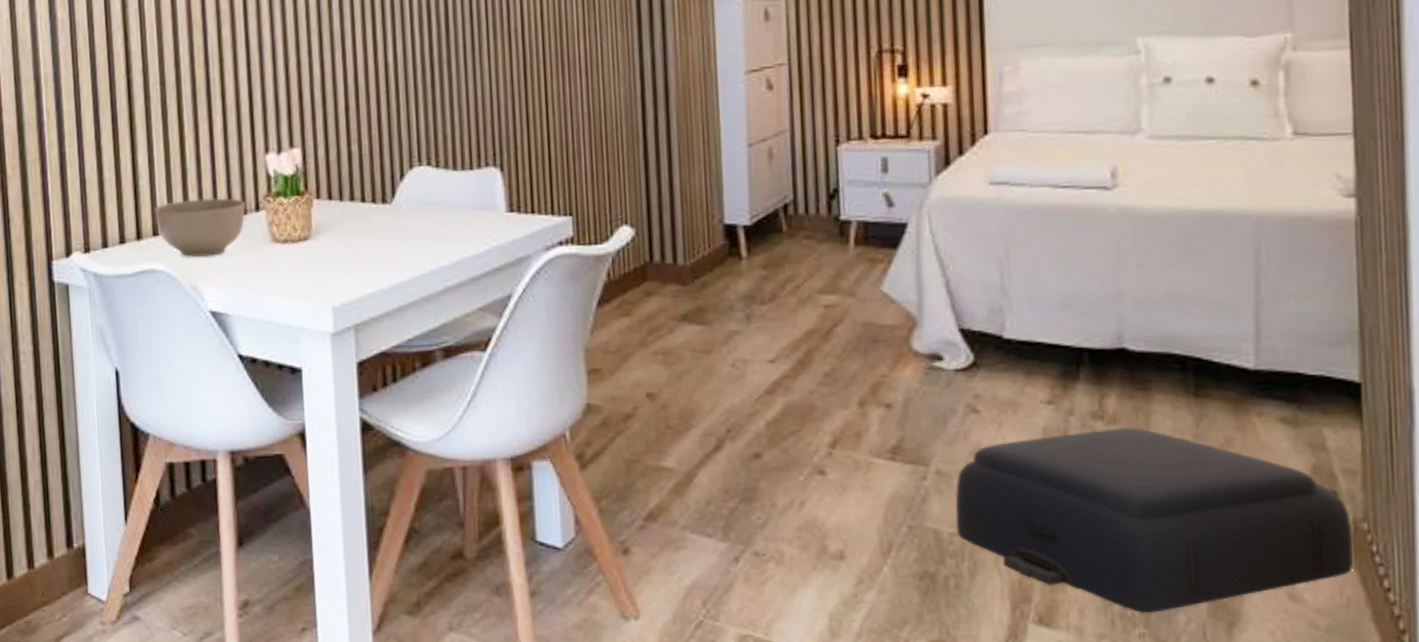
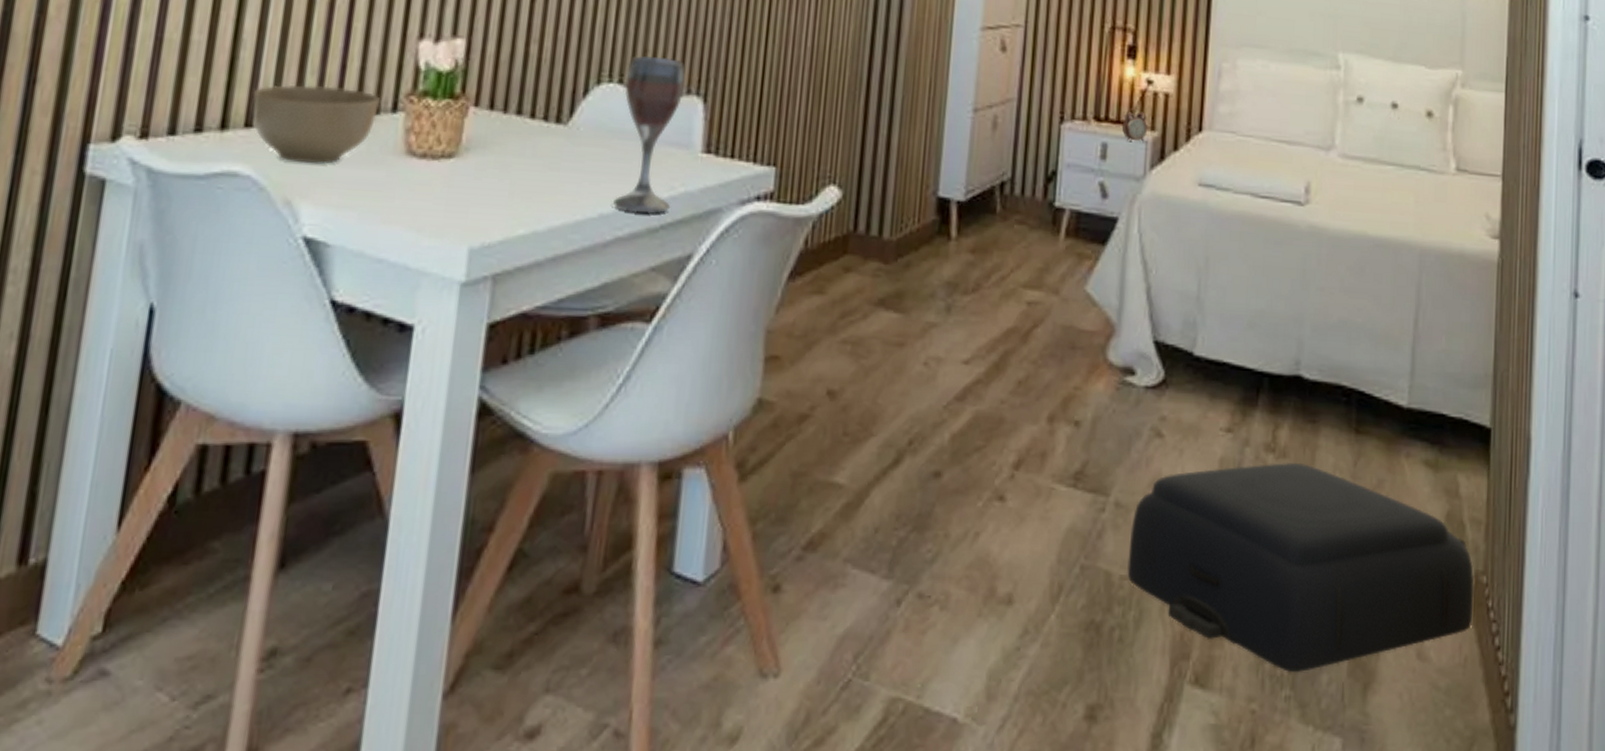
cup: none [432,138,487,266] -> present [612,56,685,213]
alarm clock: none [900,122,929,154] -> present [1121,108,1148,143]

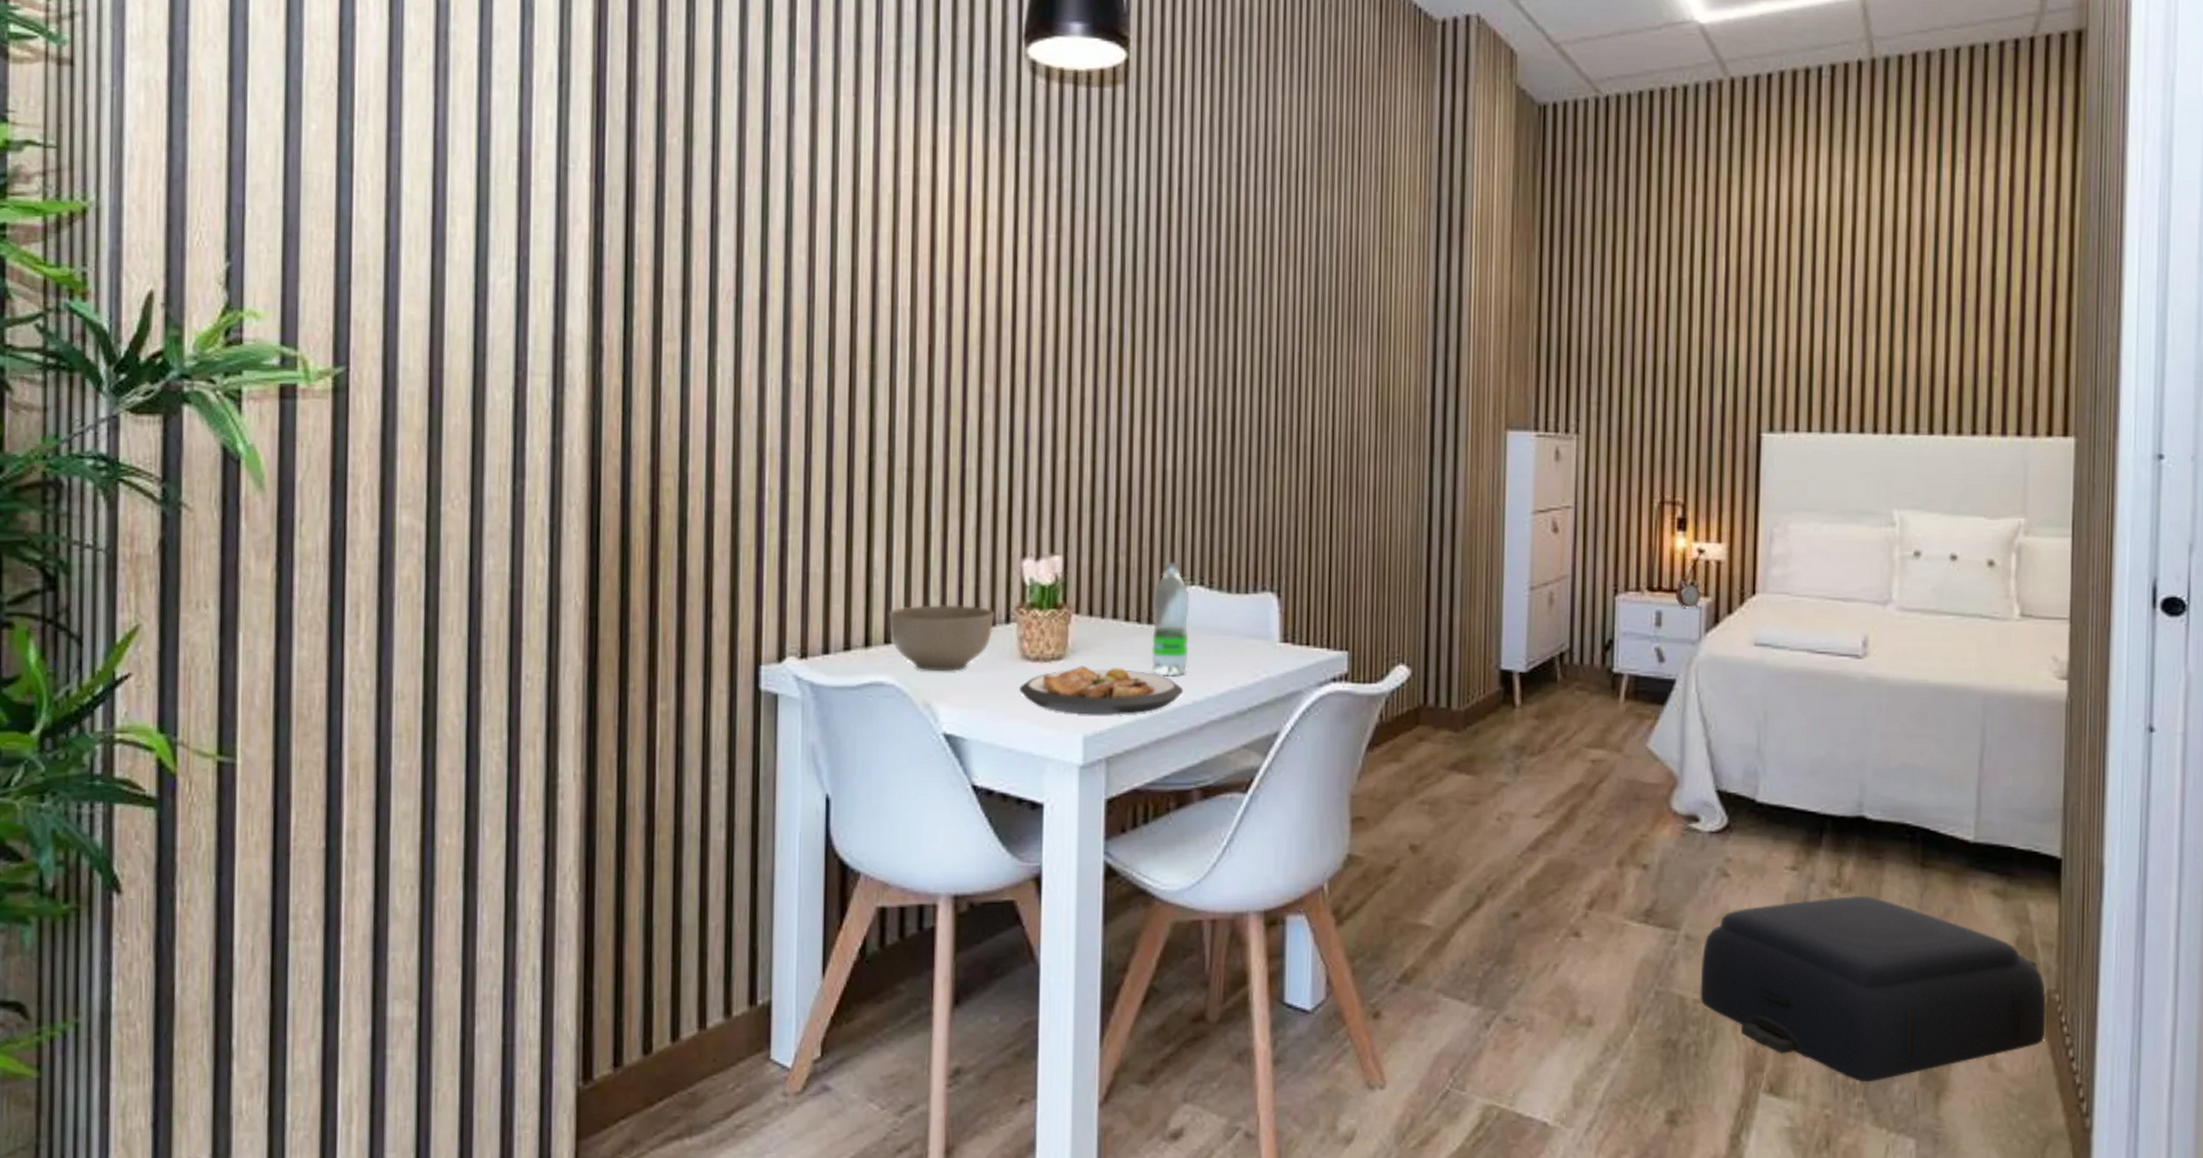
plate: none [399,166,590,226] -> present [1019,666,1184,715]
bottle: none [556,55,606,185] -> present [1151,563,1190,677]
cup: present [612,56,685,213] -> none [1204,559,1260,698]

